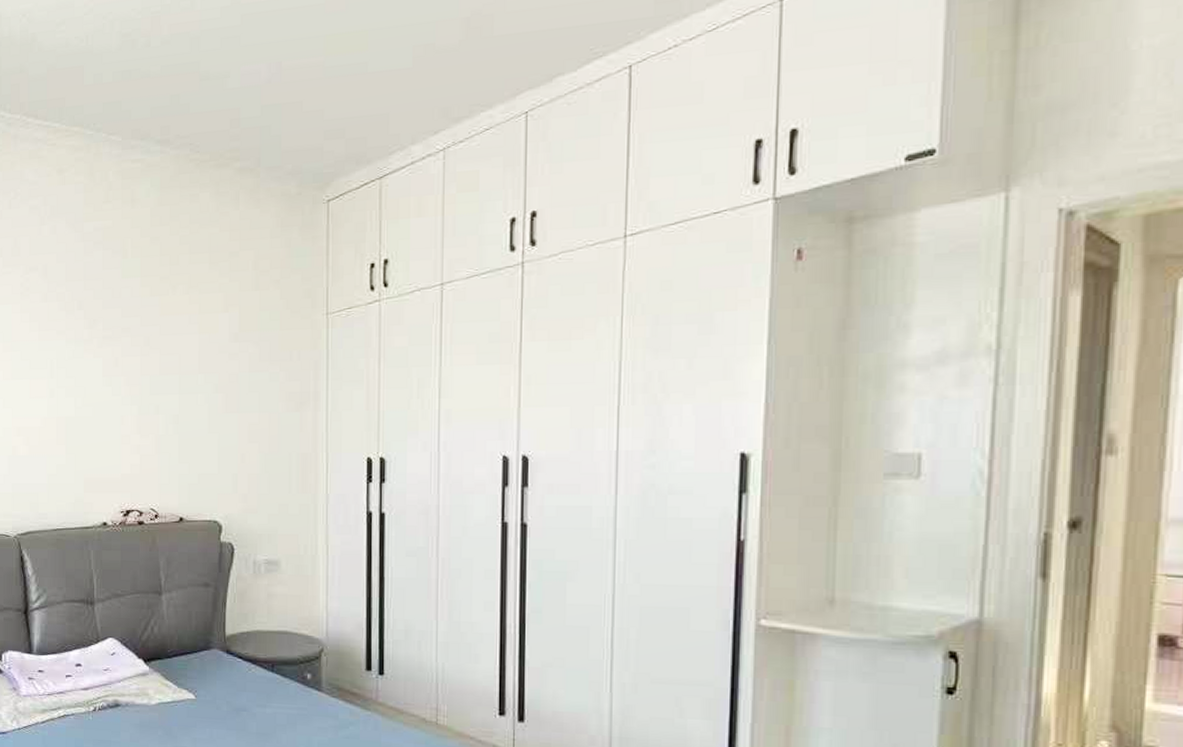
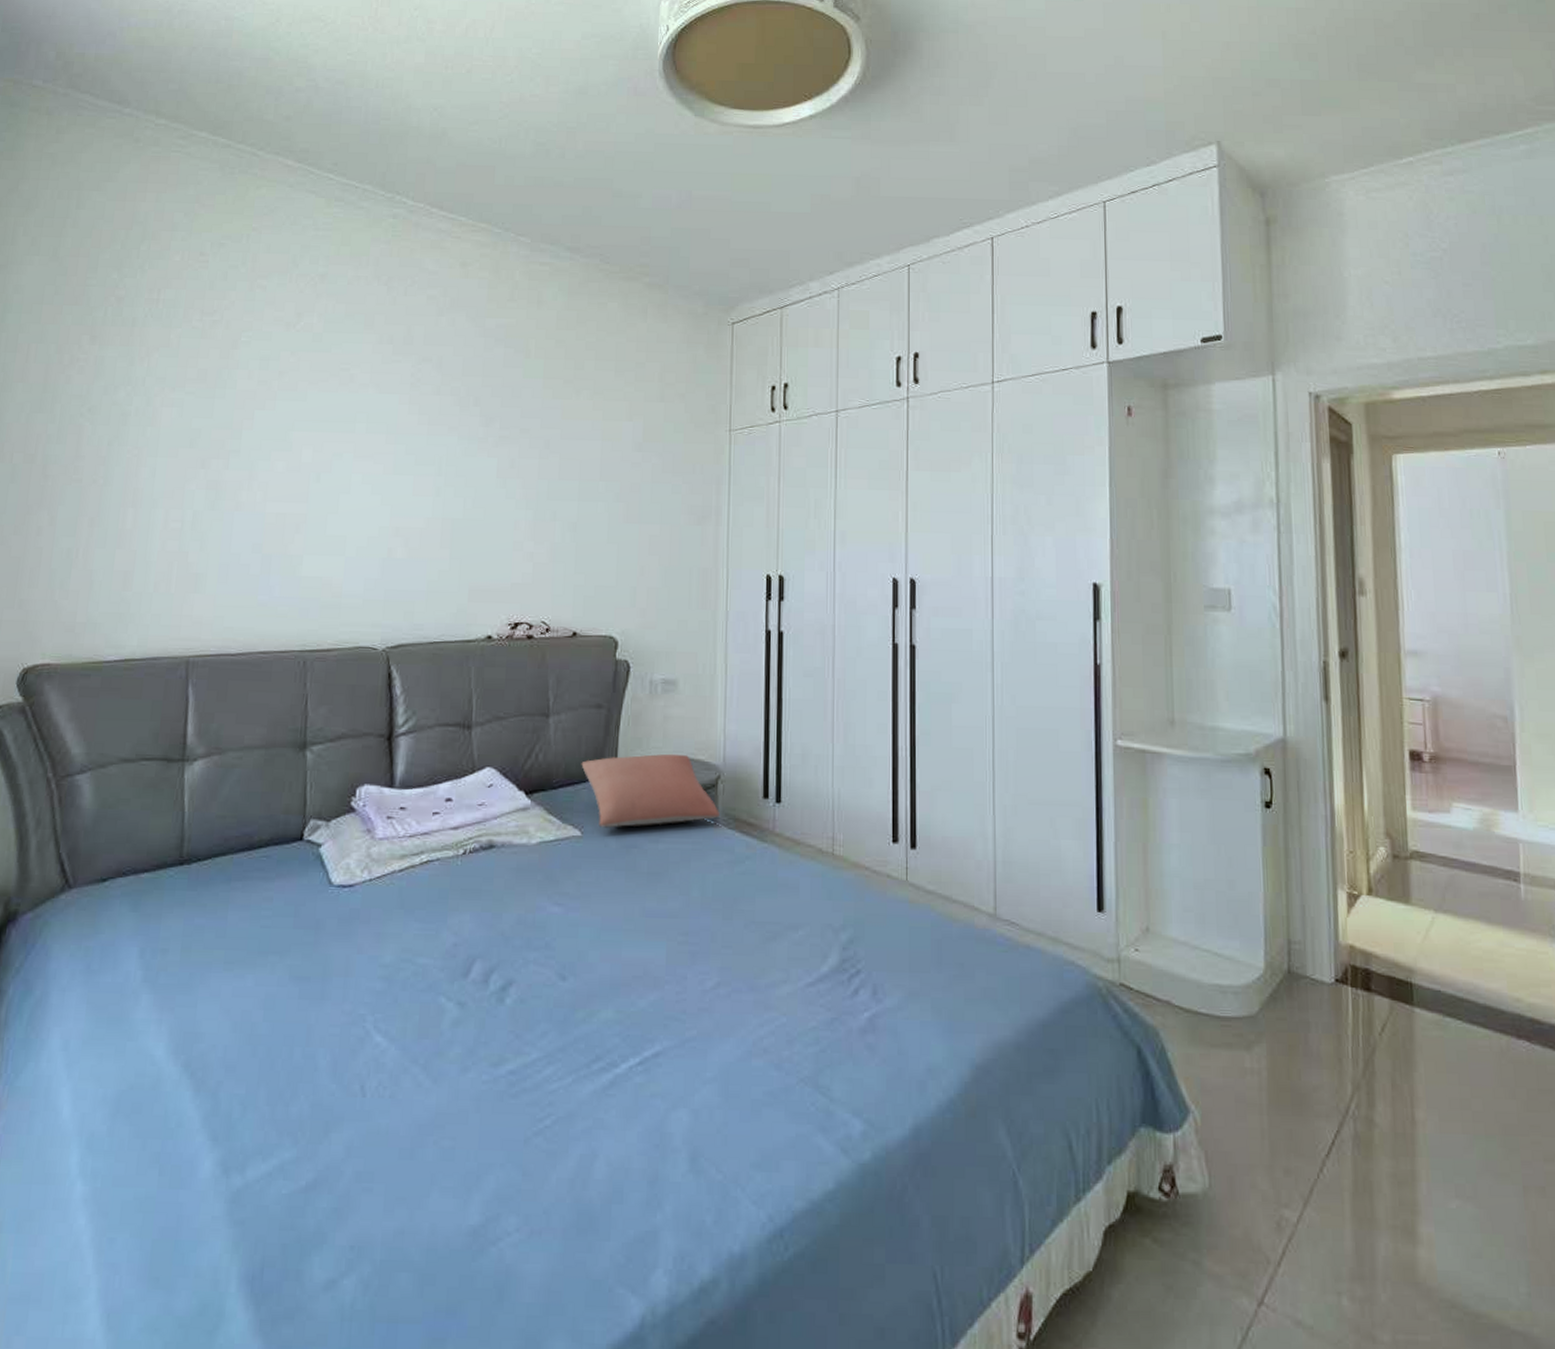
pillow: none [192,628,323,693] -> present [581,753,719,828]

